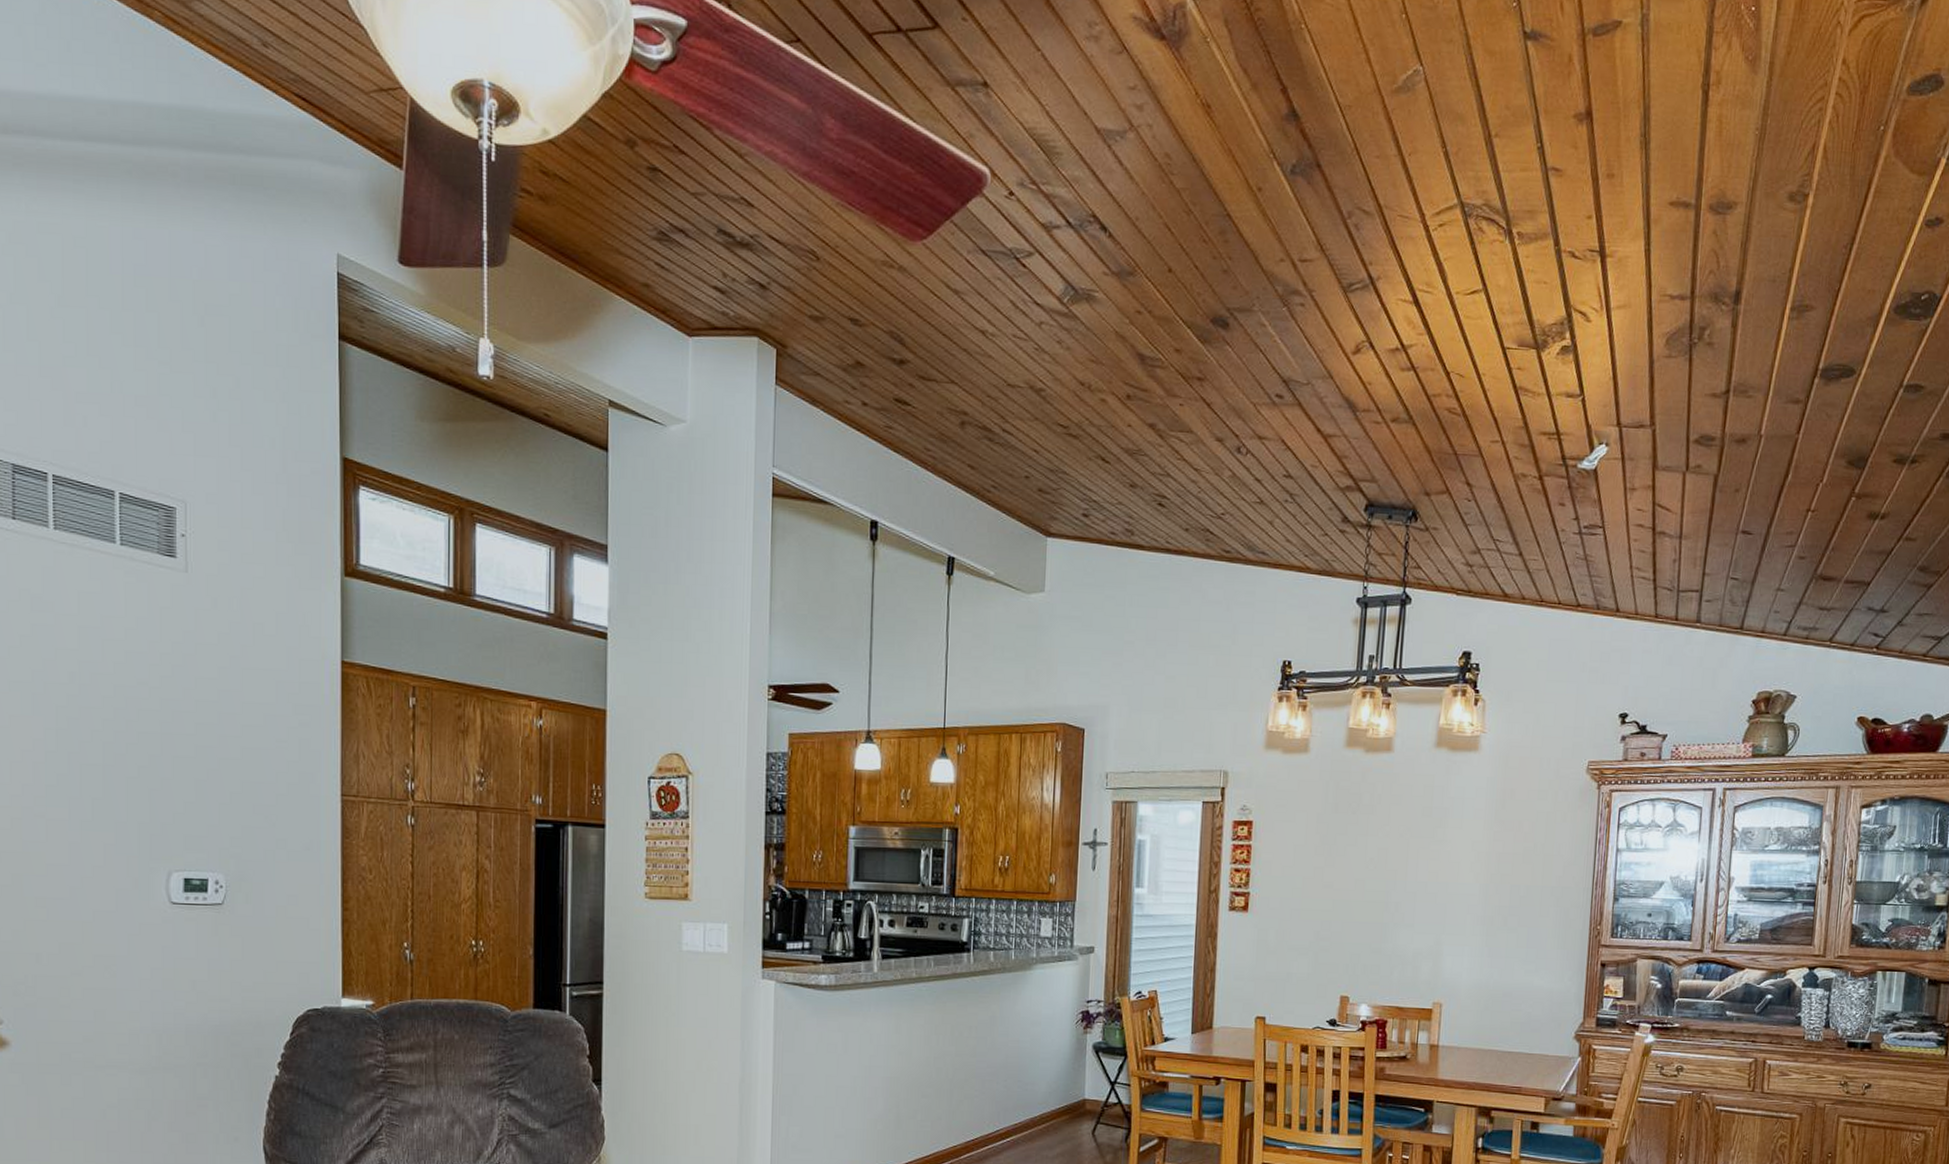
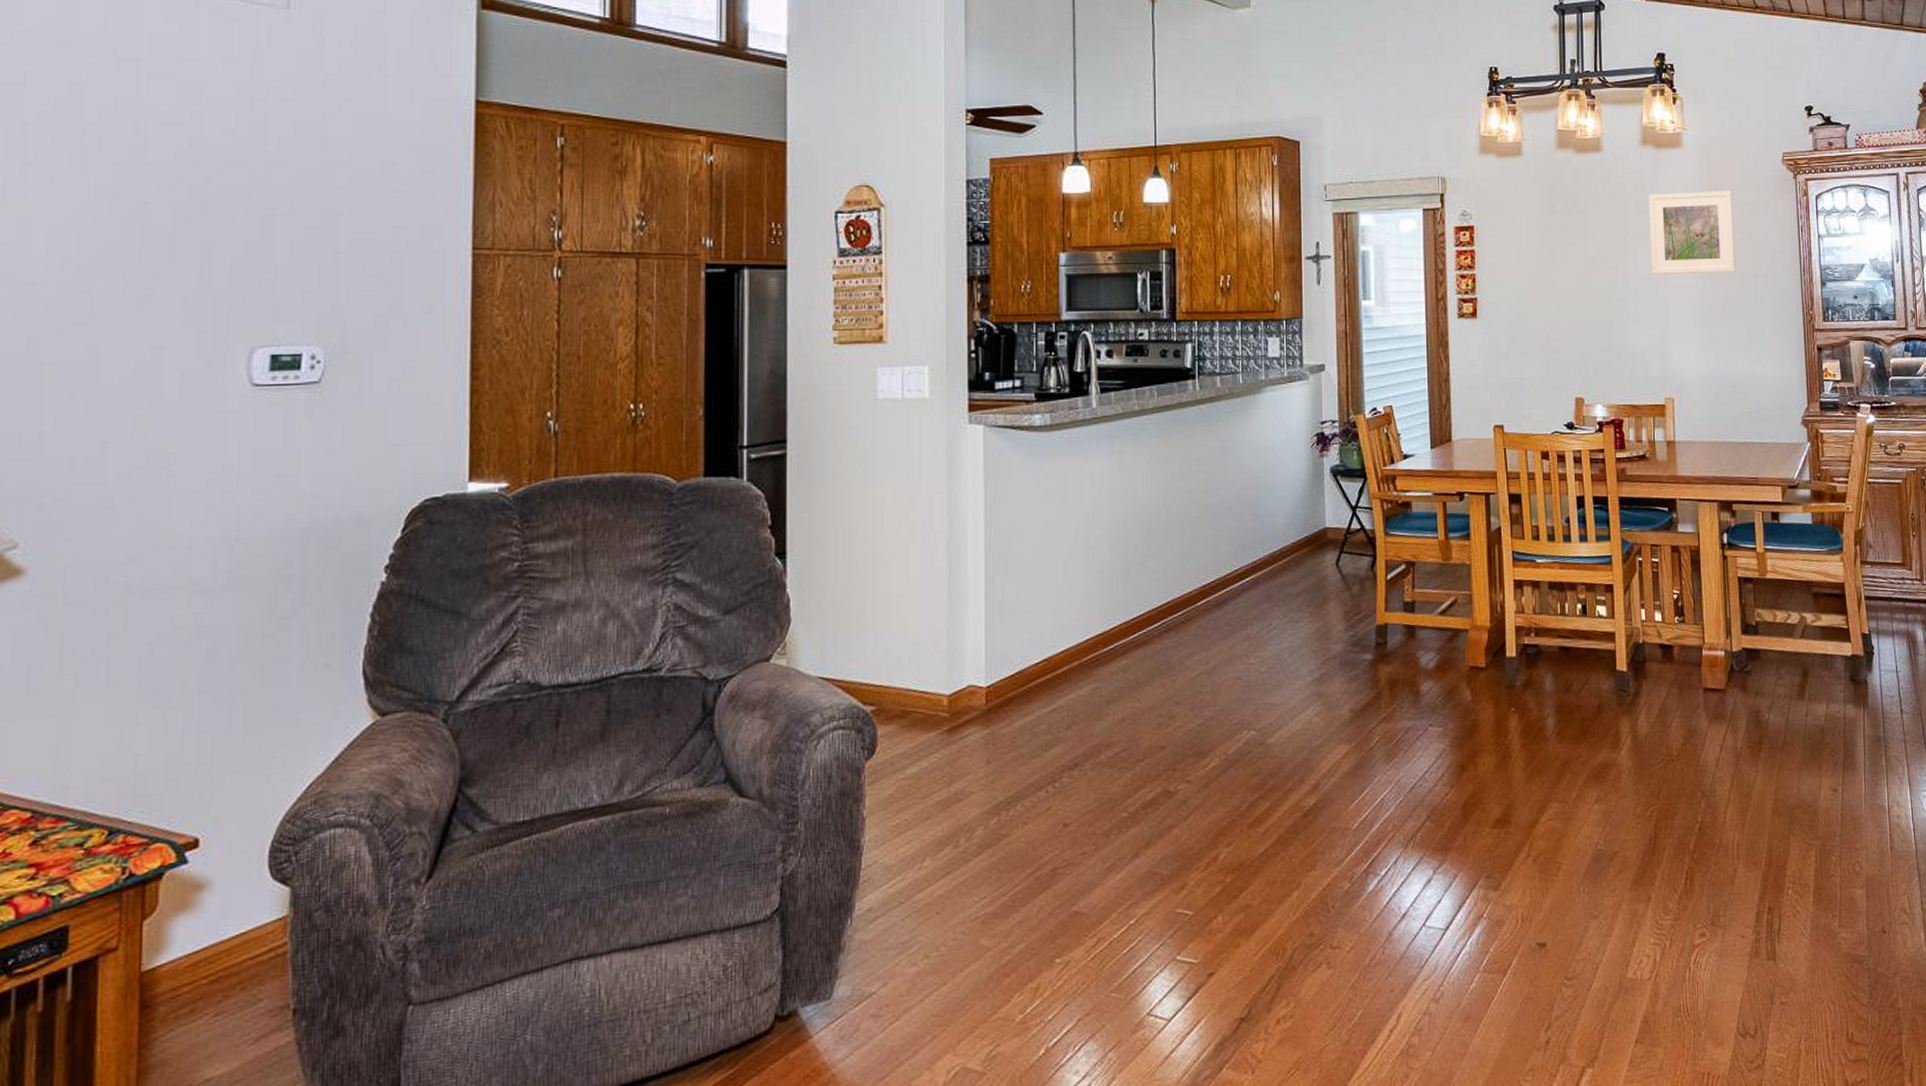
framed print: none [1432,797,1528,882] -> present [1648,191,1736,274]

